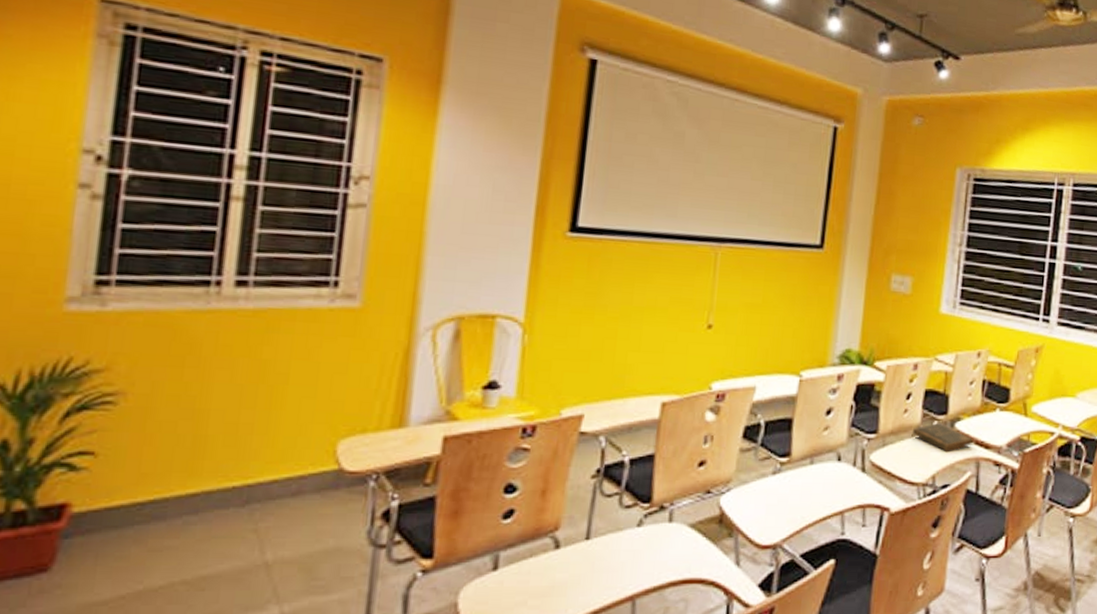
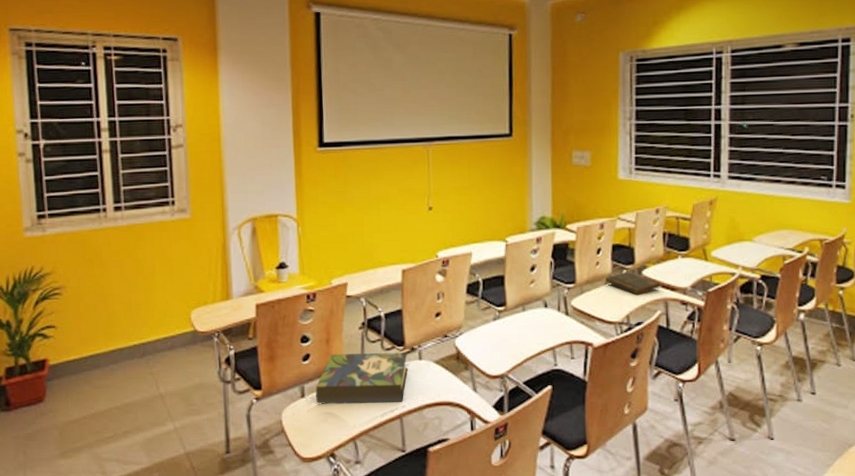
book: none [514,510,653,580] -> present [315,352,409,404]

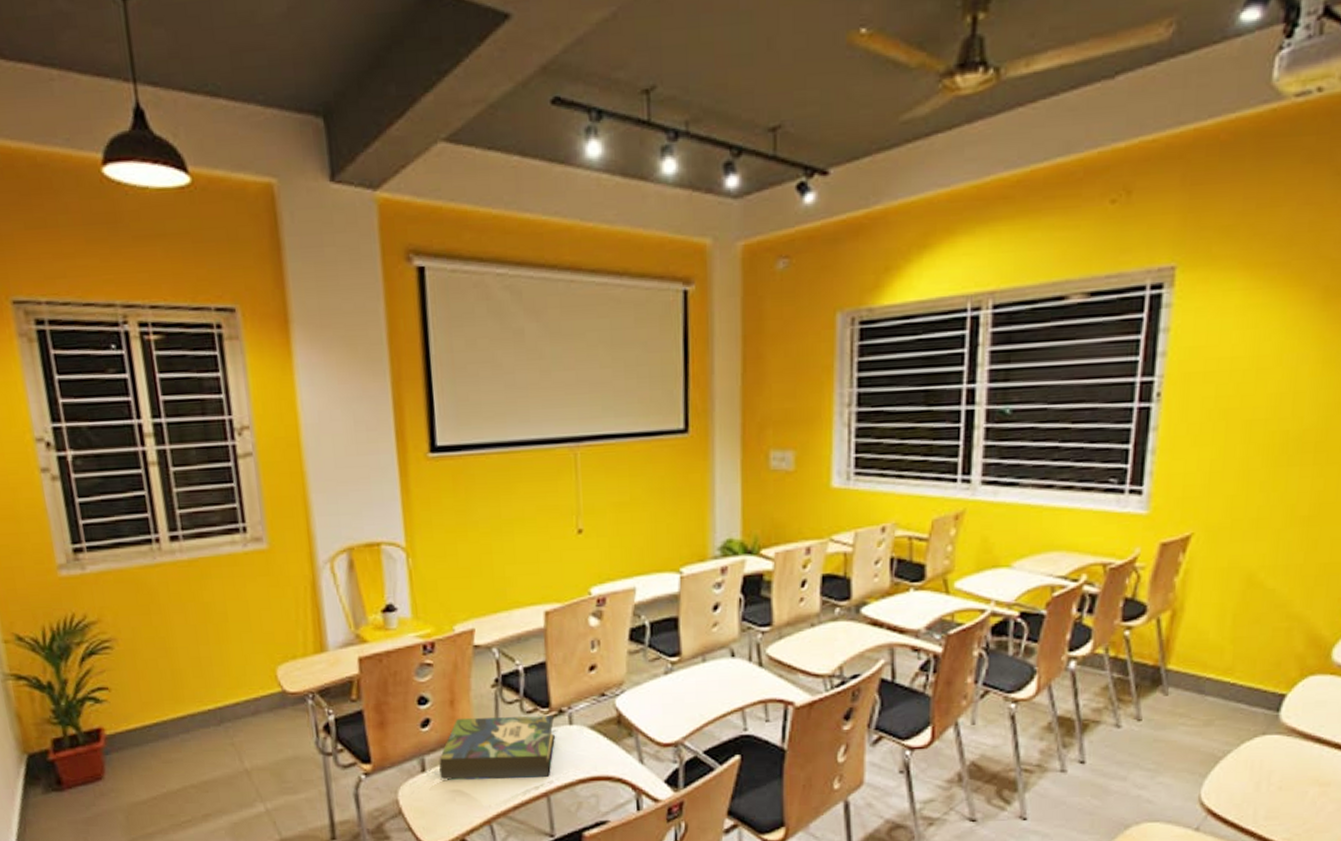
bible: present [605,271,659,295] -> none [811,608,883,639]

